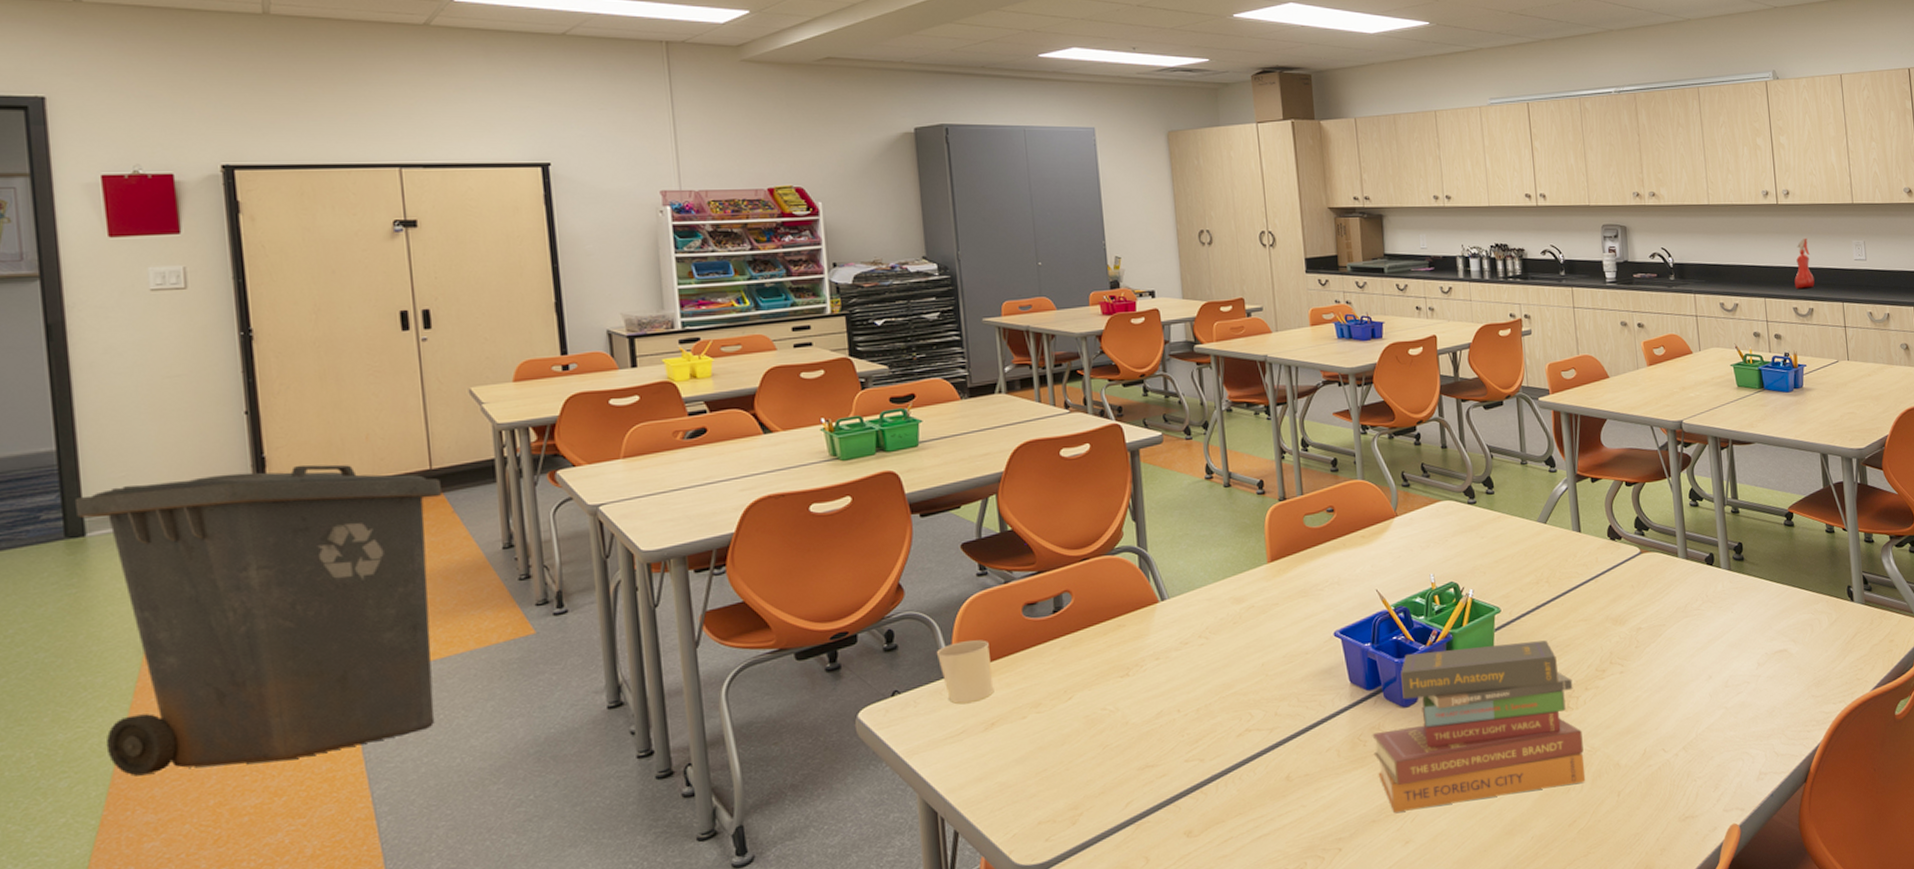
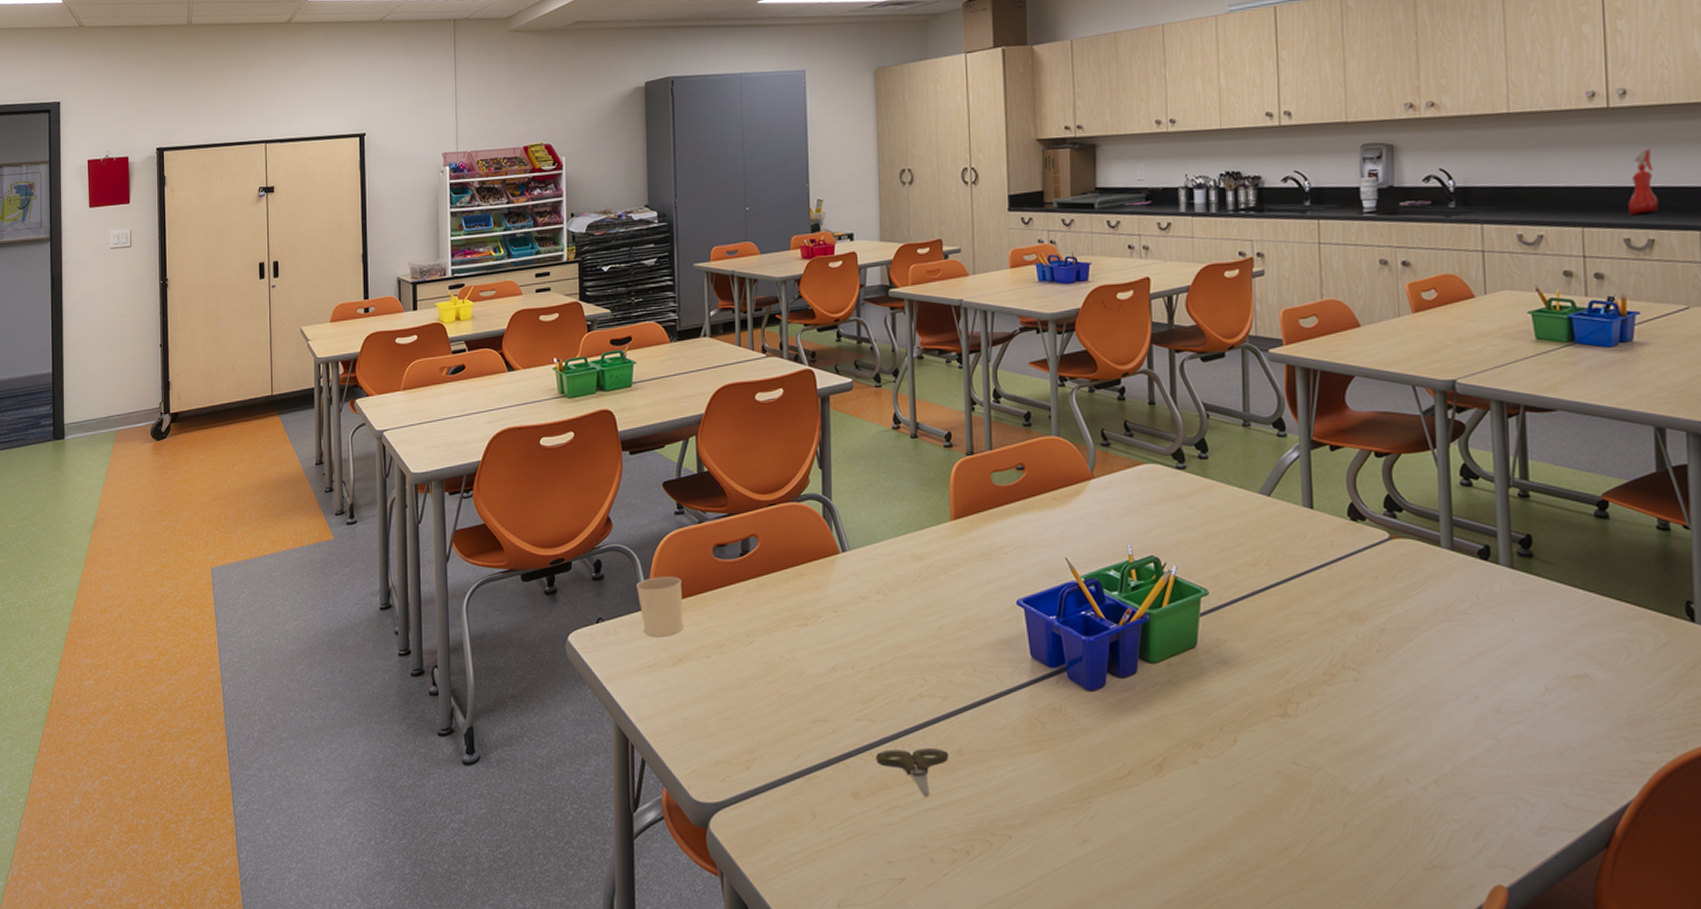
recycling bin: present [74,464,441,776] -> none [59,388,277,628]
scissors: none [1207,777,1278,825] -> present [876,748,948,797]
books: present [1372,640,1586,813] -> none [1052,631,1303,807]

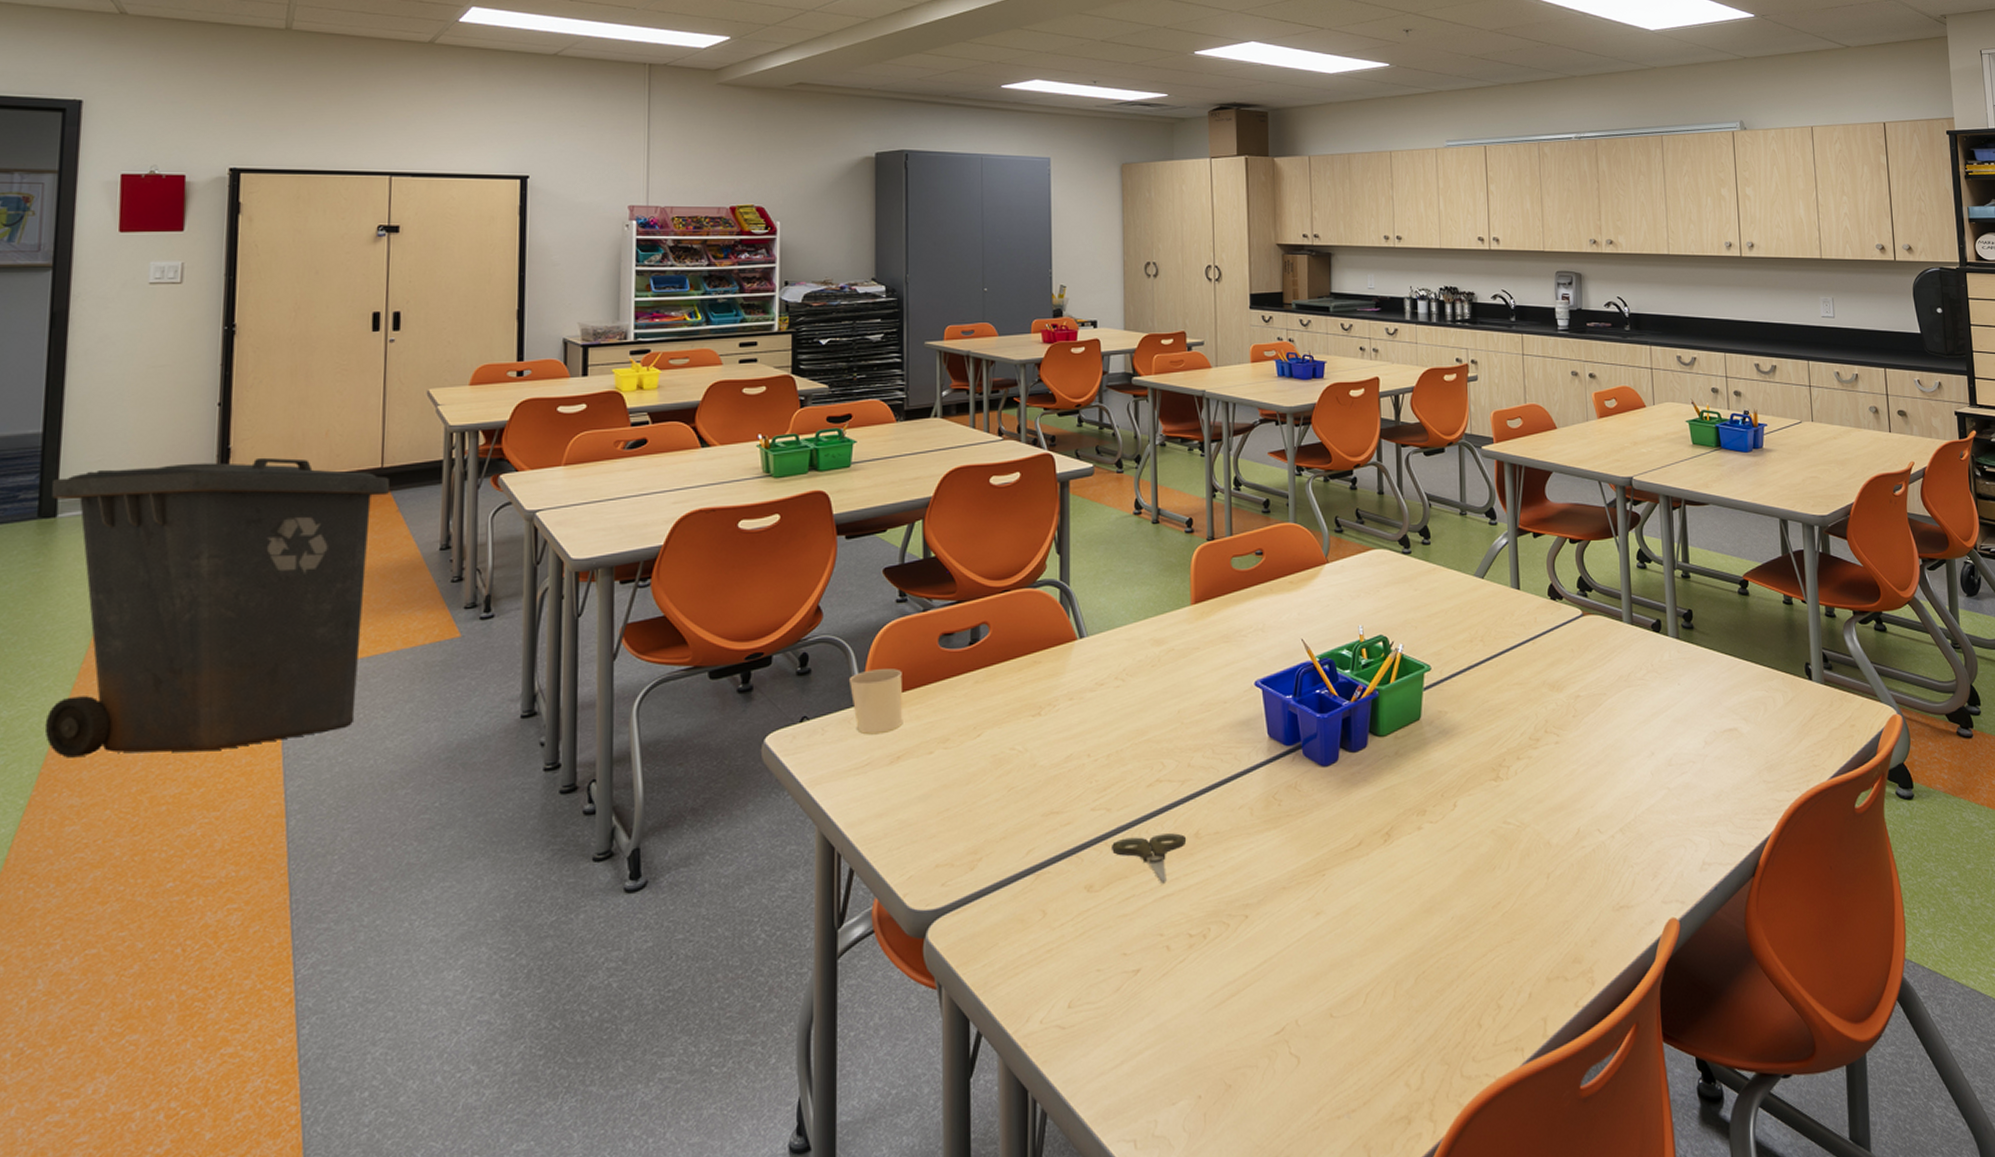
recycling bin: none [59,388,277,628] -> present [44,457,389,758]
spray bottle: present [1628,148,1659,216] -> none [1757,292,1778,346]

